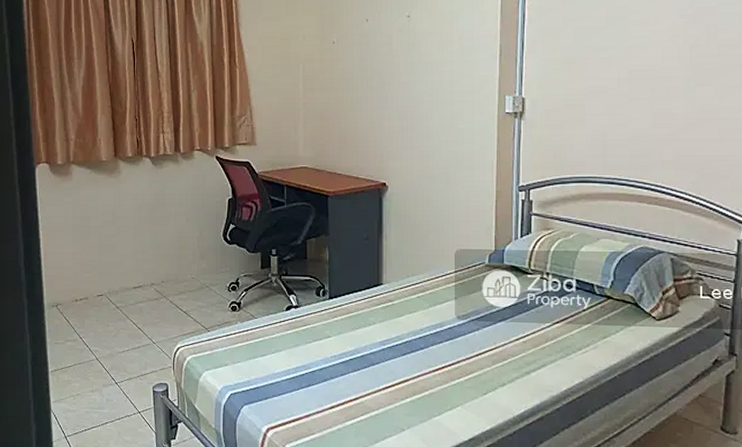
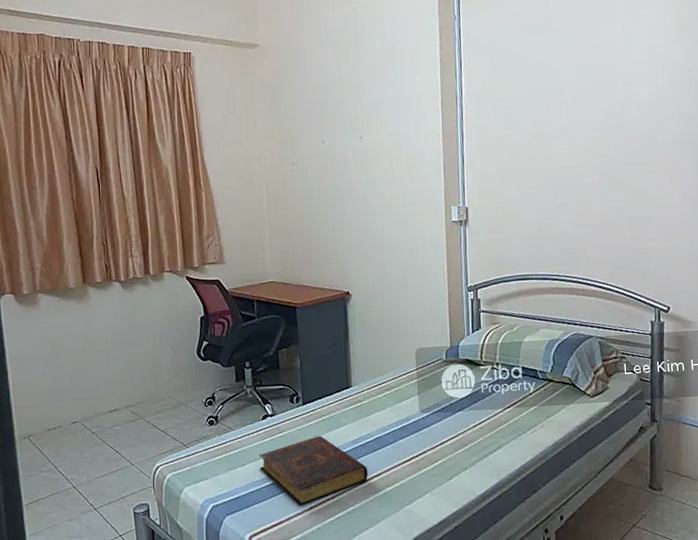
book: none [280,333,394,404] -> present [259,435,368,506]

